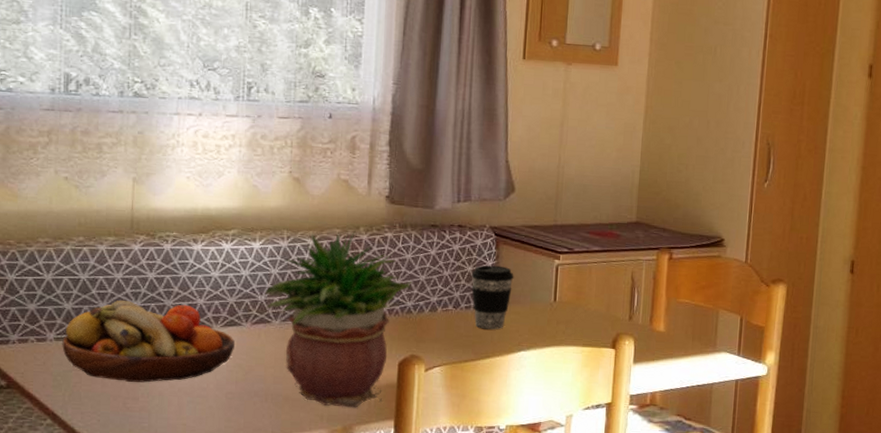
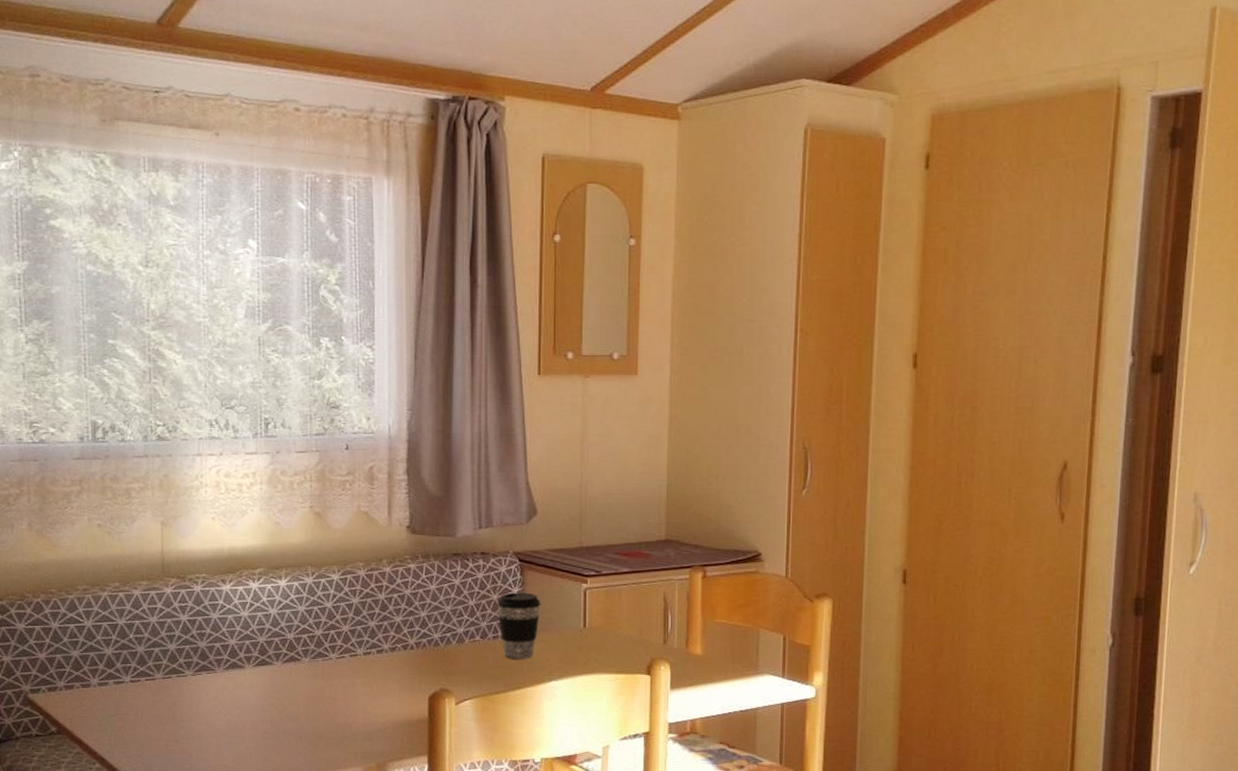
fruit bowl: present [62,300,235,383] -> none [105,643,267,725]
potted plant: present [265,230,412,408] -> none [293,563,438,744]

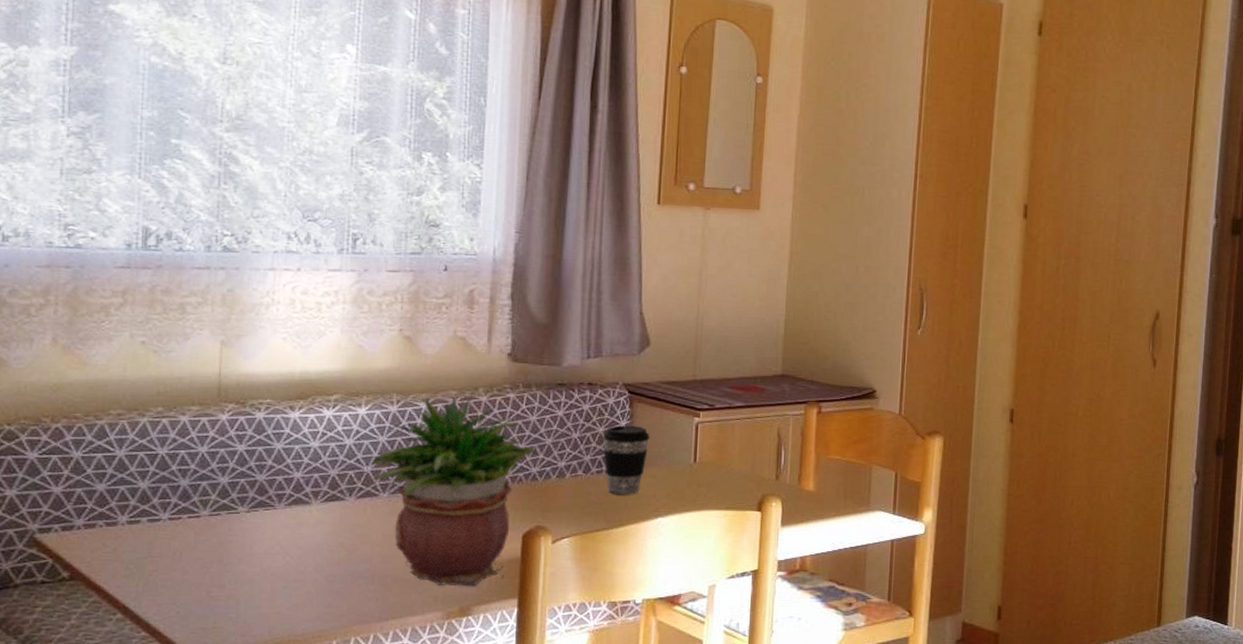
potted plant: none [293,563,438,744] -> present [372,392,537,587]

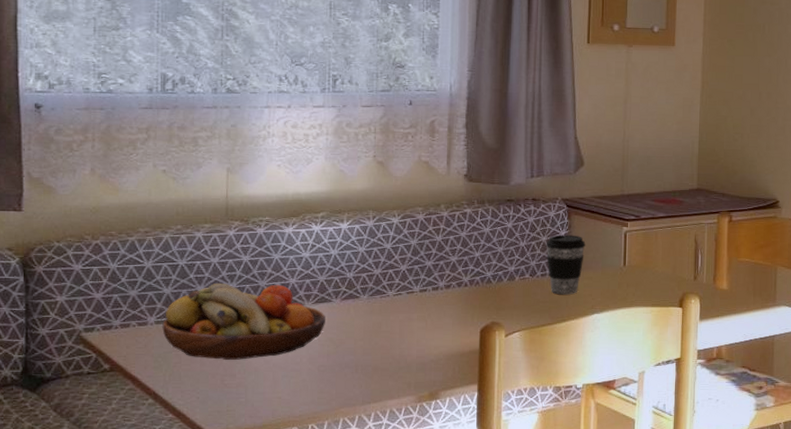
fruit bowl: none [136,476,337,568] -> present [162,282,325,360]
potted plant: present [372,392,537,587] -> none [353,208,491,375]

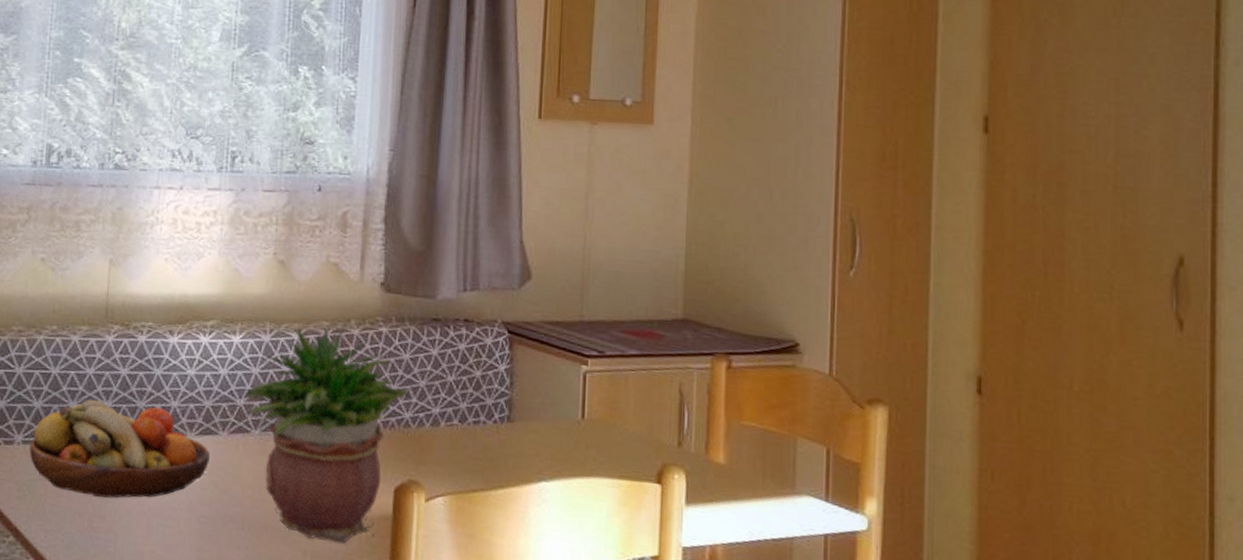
potted plant: none [353,208,491,375] -> present [244,323,411,544]
coffee cup: present [546,234,586,295] -> none [480,369,532,452]

